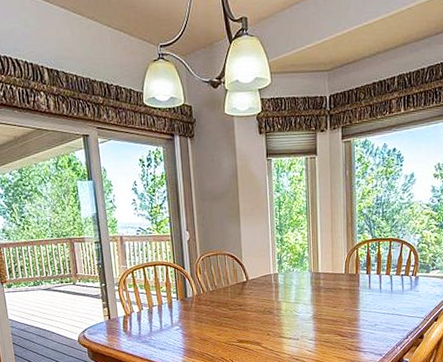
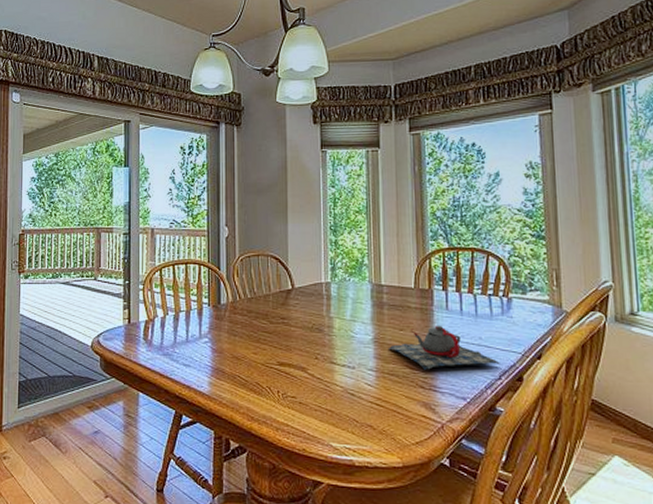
teapot: none [324,301,408,336] -> present [387,325,500,370]

